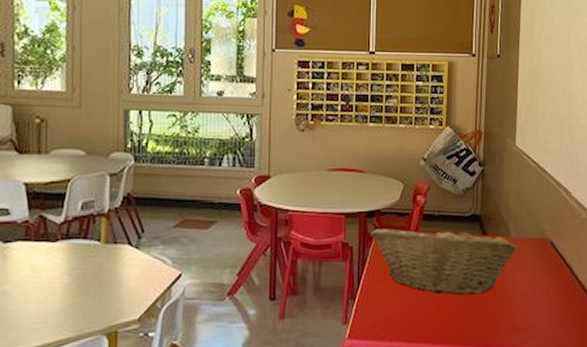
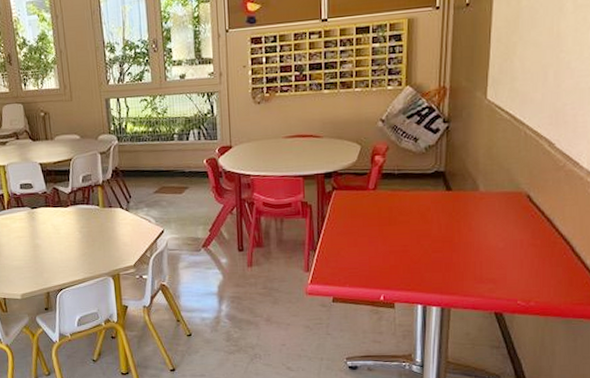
fruit basket: present [370,224,517,295] -> none [328,182,486,247]

